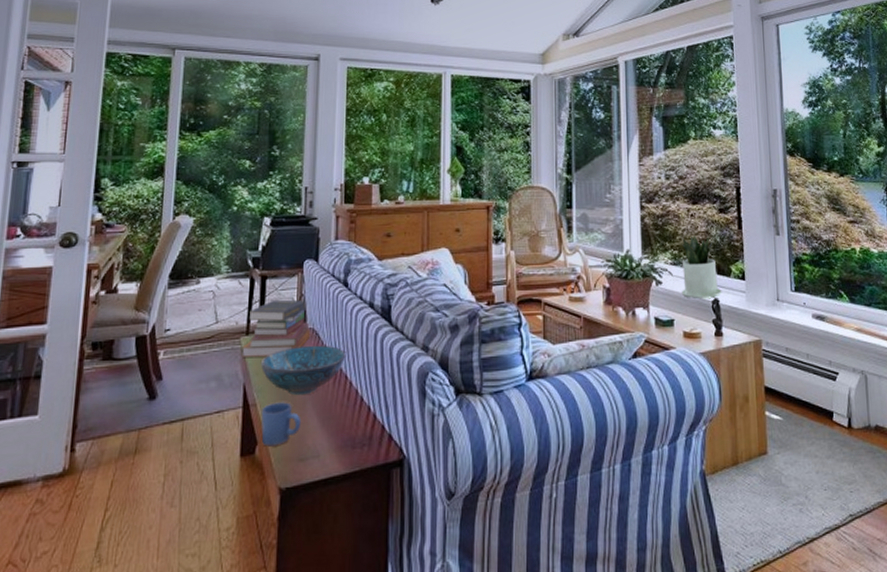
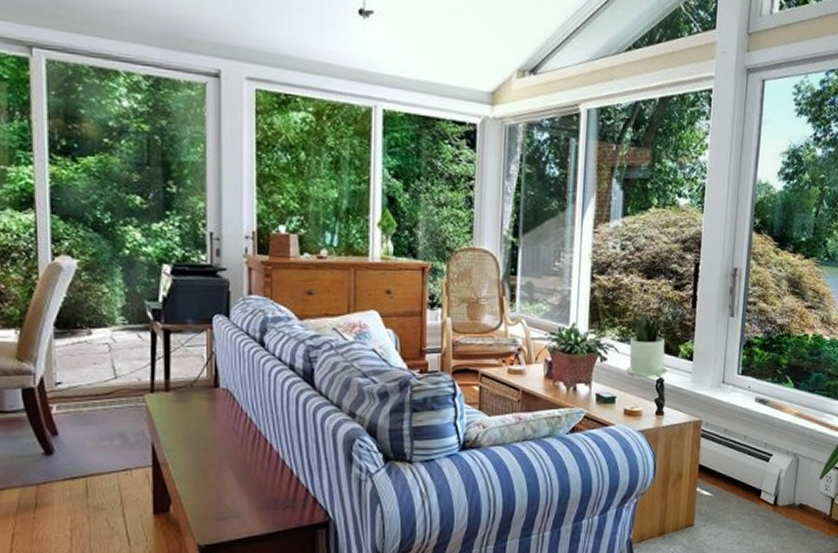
books: present [241,299,310,357] -> none [147,356,223,416]
decorative bowl: present [260,345,346,396] -> none [169,406,265,457]
mug: present [261,402,302,447] -> none [173,462,219,505]

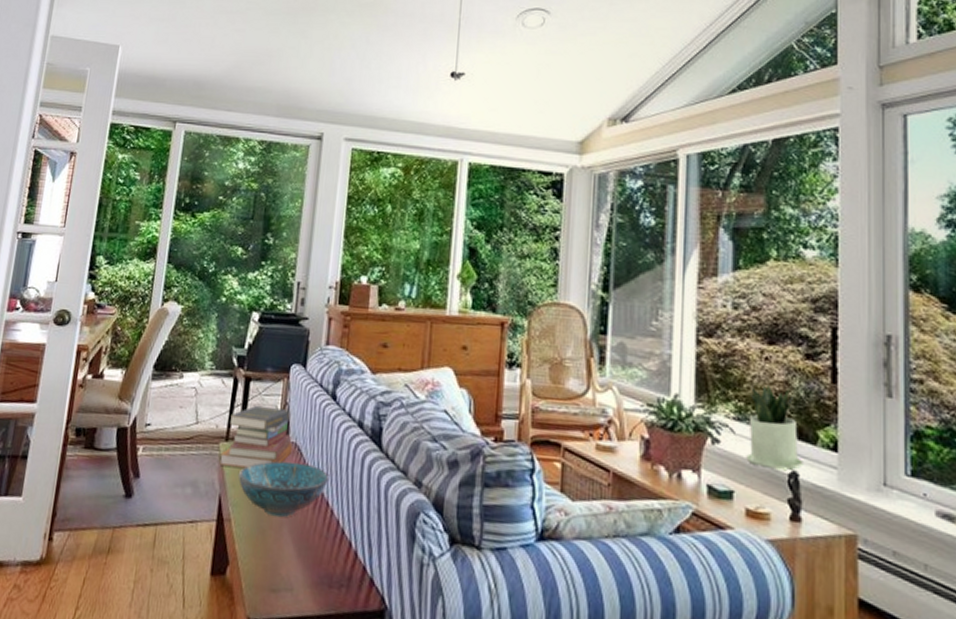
books: none [147,356,223,416] -> present [219,405,292,468]
decorative bowl: none [169,406,265,457] -> present [237,461,329,518]

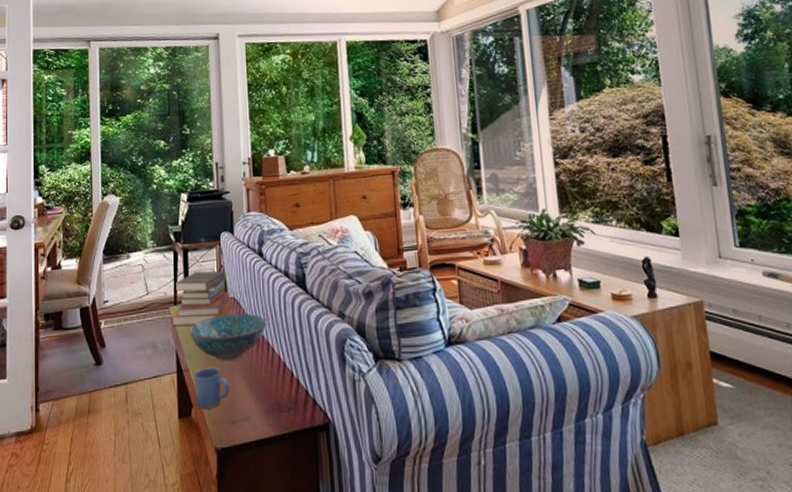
mug: none [233,520,277,571] -> present [193,368,231,409]
planter: present [746,385,803,470] -> none [603,191,653,258]

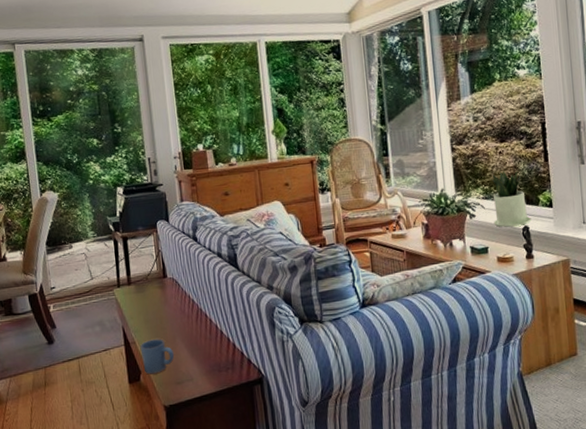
books: present [172,271,231,326] -> none [116,255,171,305]
decorative bowl: present [189,313,267,362] -> none [133,291,204,333]
planter: none [603,191,653,258] -> present [492,171,531,228]

